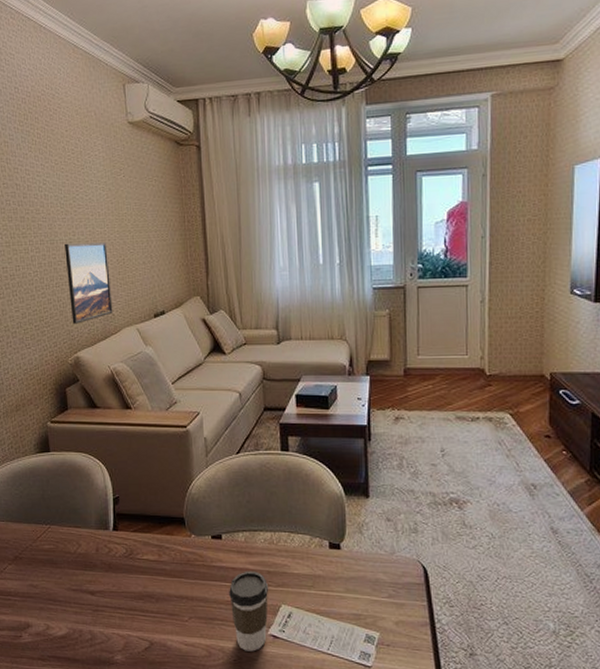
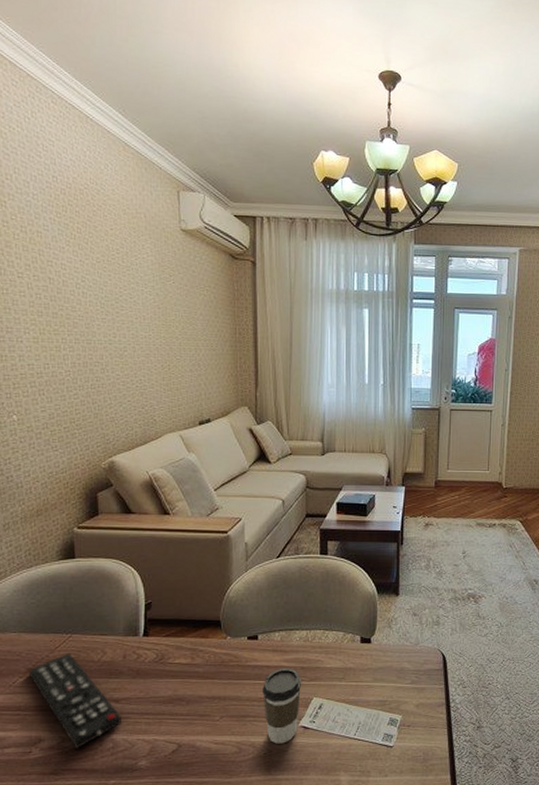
remote control: none [15,544,98,638] -> present [28,653,121,750]
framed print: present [64,242,113,324] -> none [103,344,154,427]

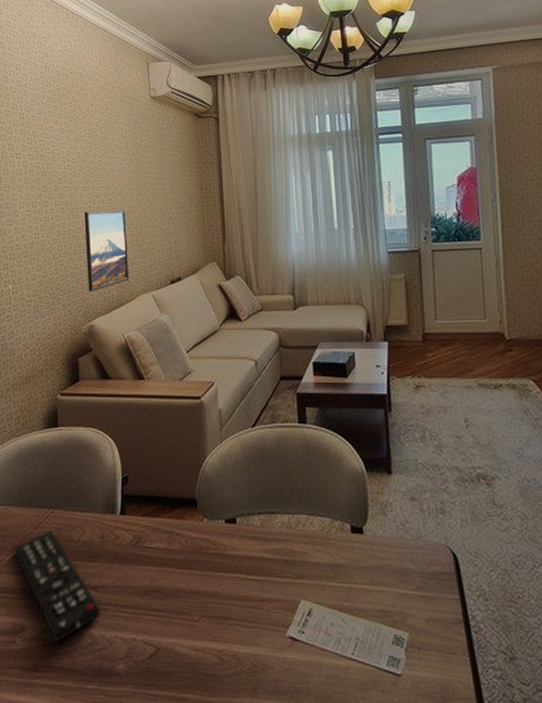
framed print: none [103,344,154,427] -> present [84,210,129,291]
coffee cup: present [263,668,302,744] -> none [243,560,287,658]

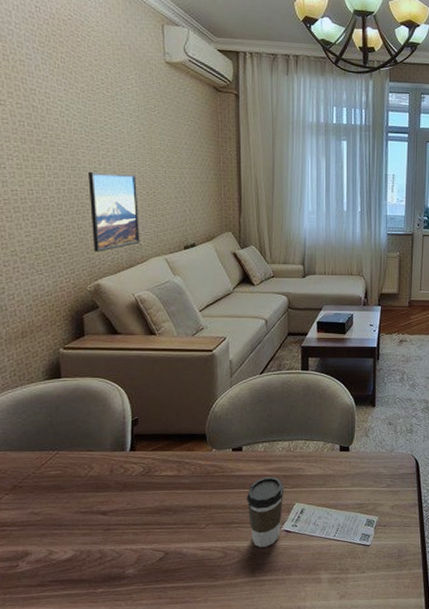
remote control: present [14,531,99,644] -> none [14,469,109,562]
coffee cup: none [243,560,287,658] -> present [247,476,285,548]

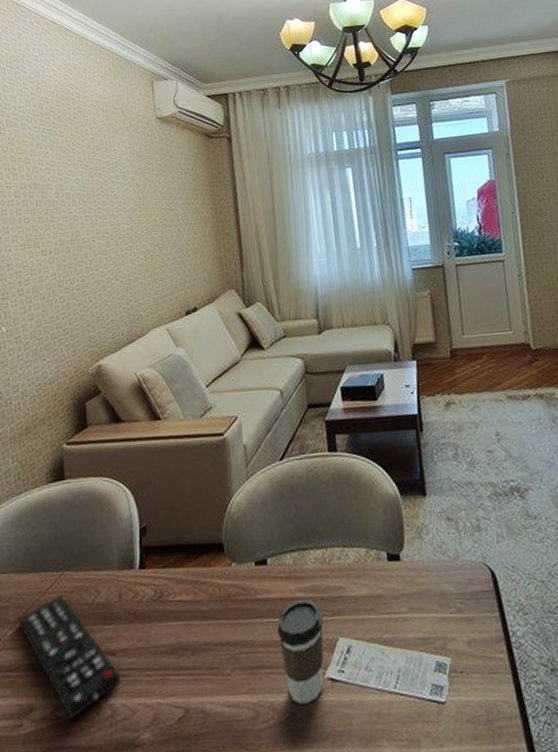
remote control: none [14,469,109,562] -> present [18,595,120,721]
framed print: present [88,171,140,252] -> none [87,239,140,329]

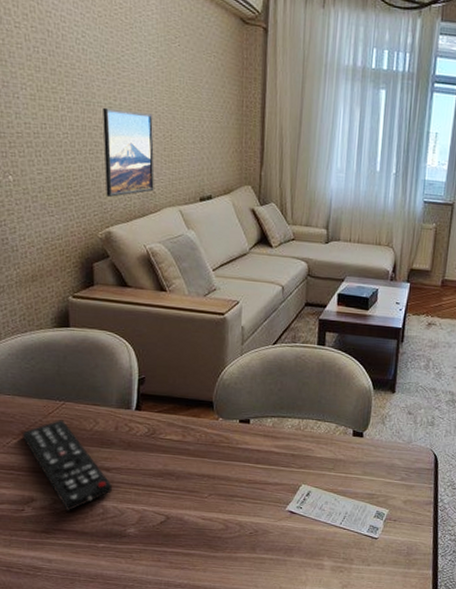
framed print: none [87,239,140,329] -> present [103,107,154,197]
coffee cup: present [277,599,324,704] -> none [251,453,292,525]

